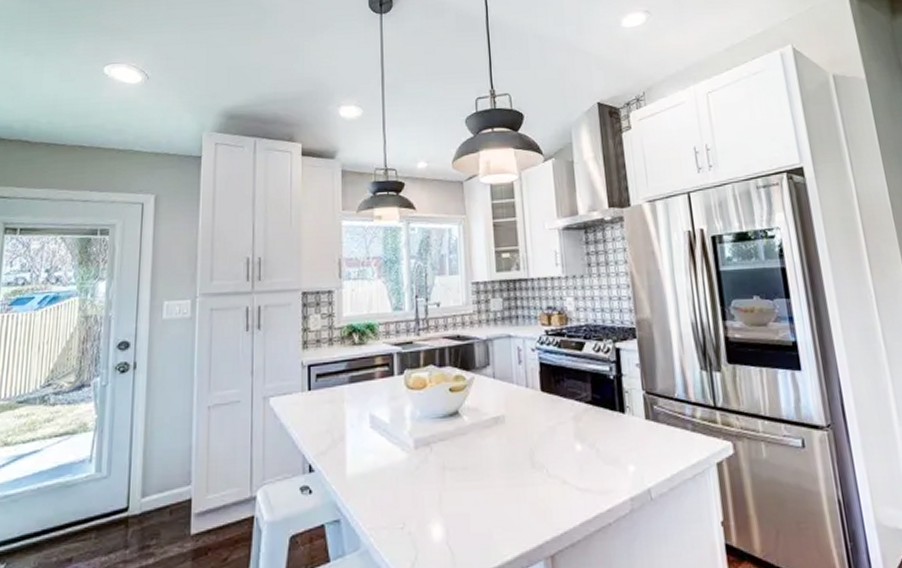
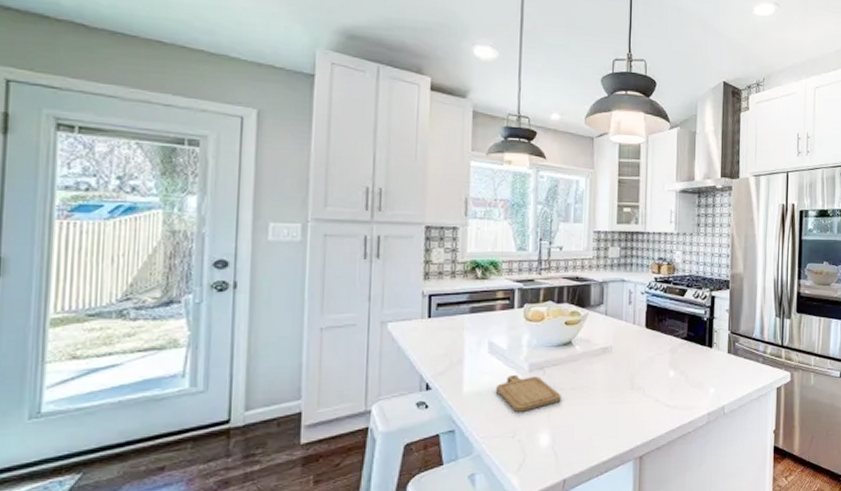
chopping board: none [381,452,452,498] -> present [496,374,561,412]

